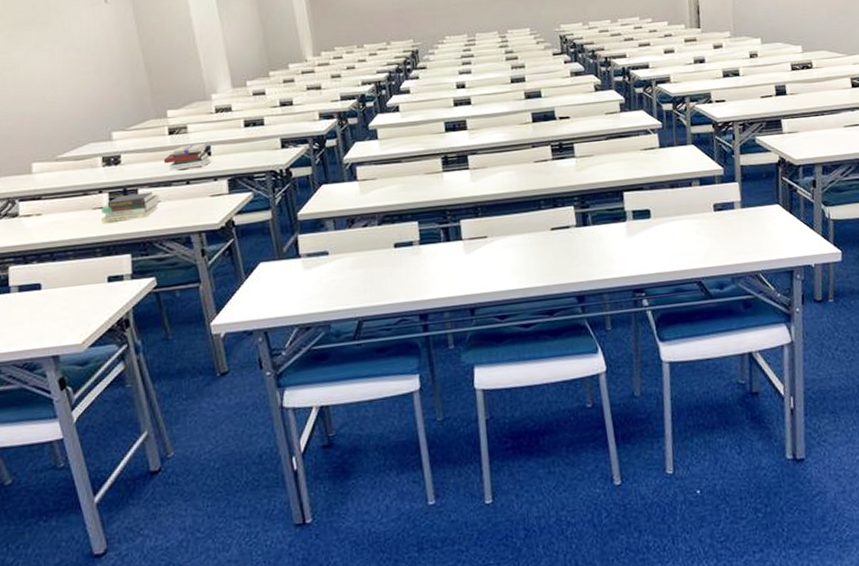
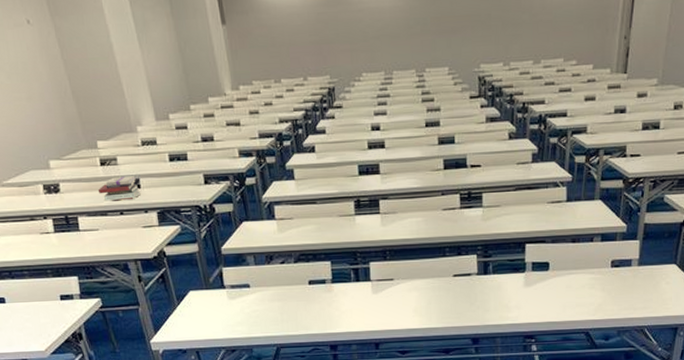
books: present [101,191,160,223] -> none [48,220,98,247]

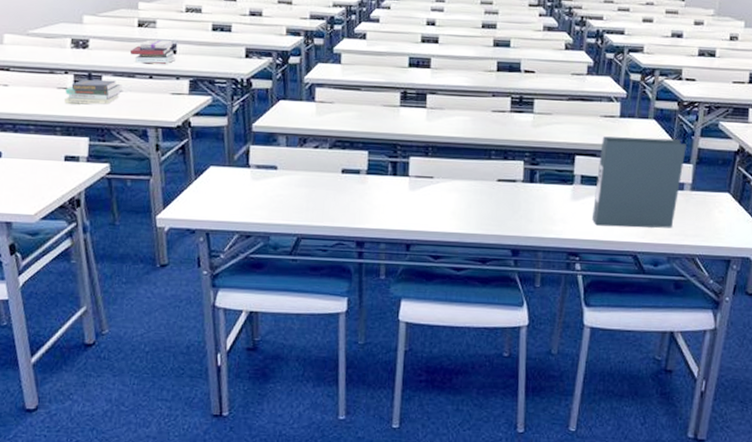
books: none [48,220,98,247] -> present [64,79,123,105]
binder: none [545,217,633,308] -> present [593,136,686,228]

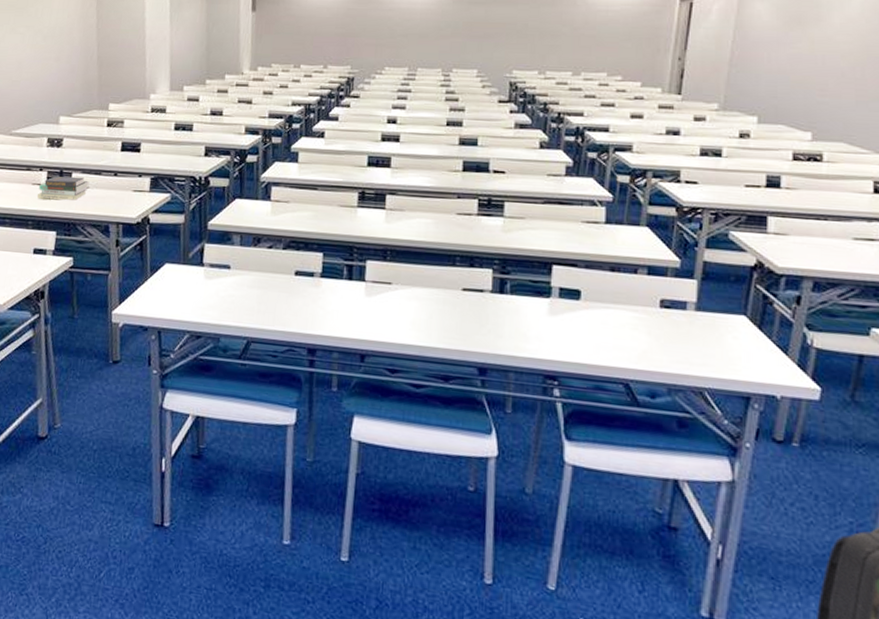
books: present [129,39,175,65] -> none [98,139,139,163]
binder: present [593,136,686,228] -> none [574,244,688,355]

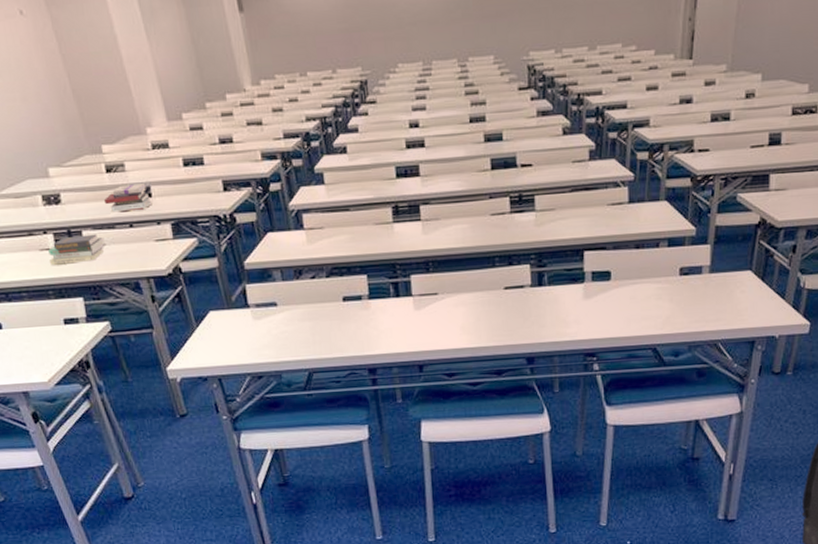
books: none [98,139,139,163] -> present [103,183,152,213]

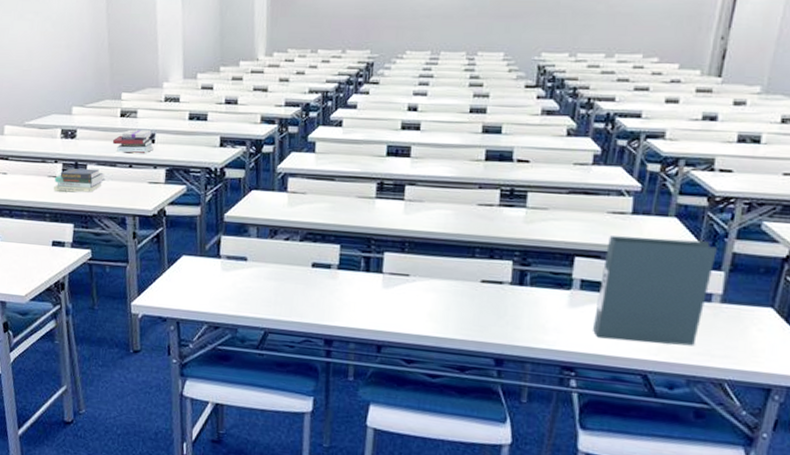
binder: none [607,219,703,323] -> present [593,236,717,346]

